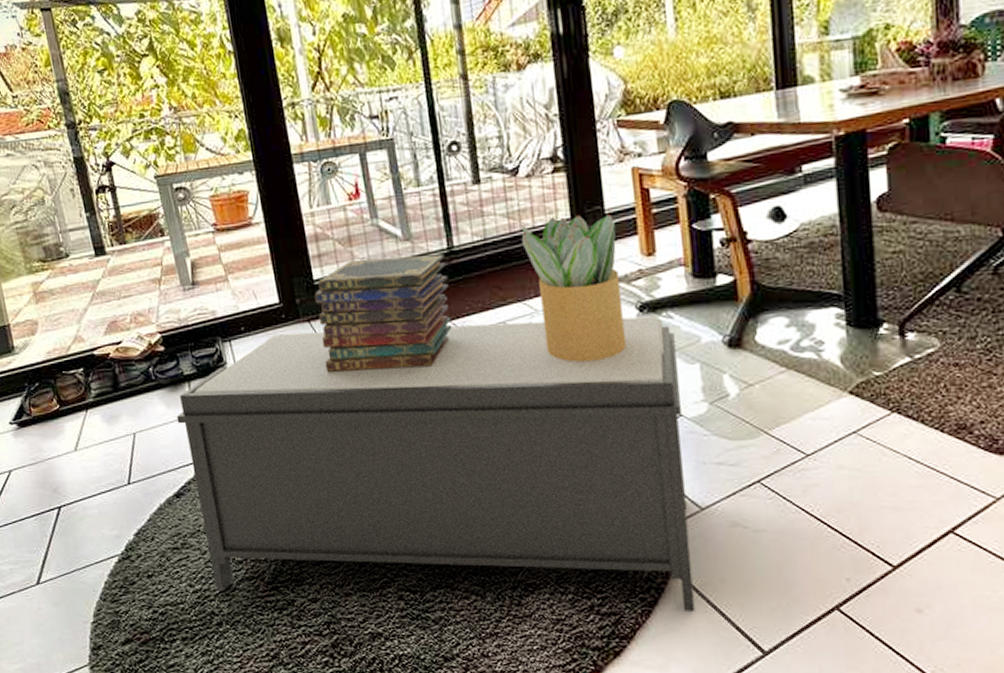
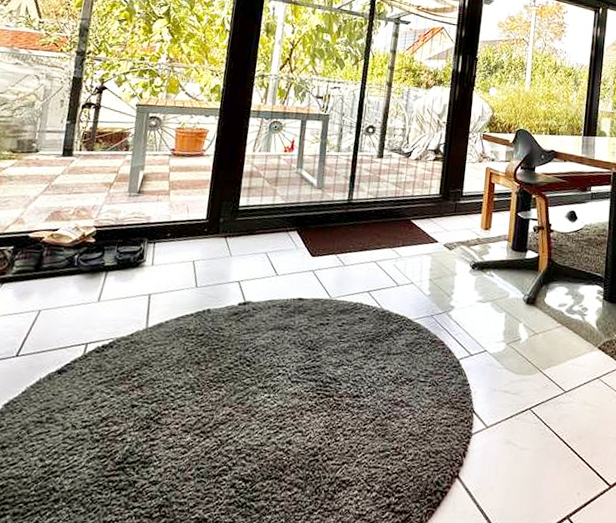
bench: present [176,316,695,611] -> none [65,243,492,514]
book stack: present [314,254,453,372] -> none [227,196,345,288]
potted plant: present [521,214,626,362] -> none [401,191,469,301]

